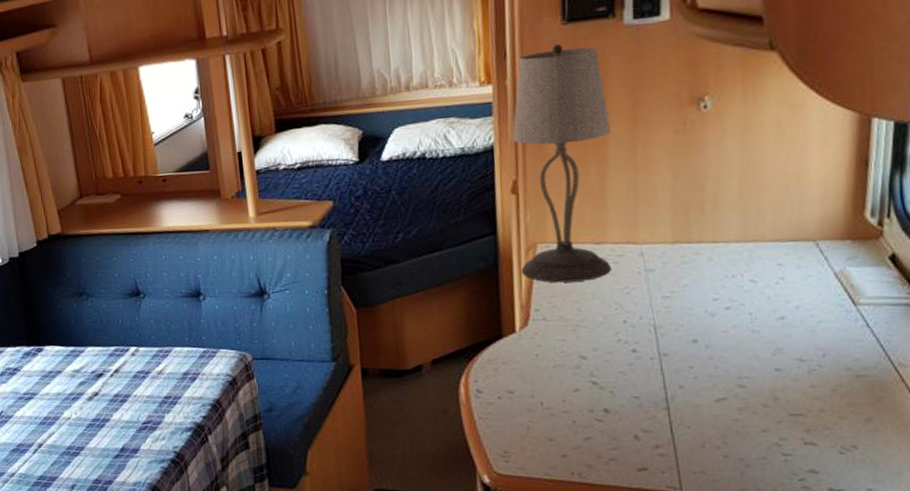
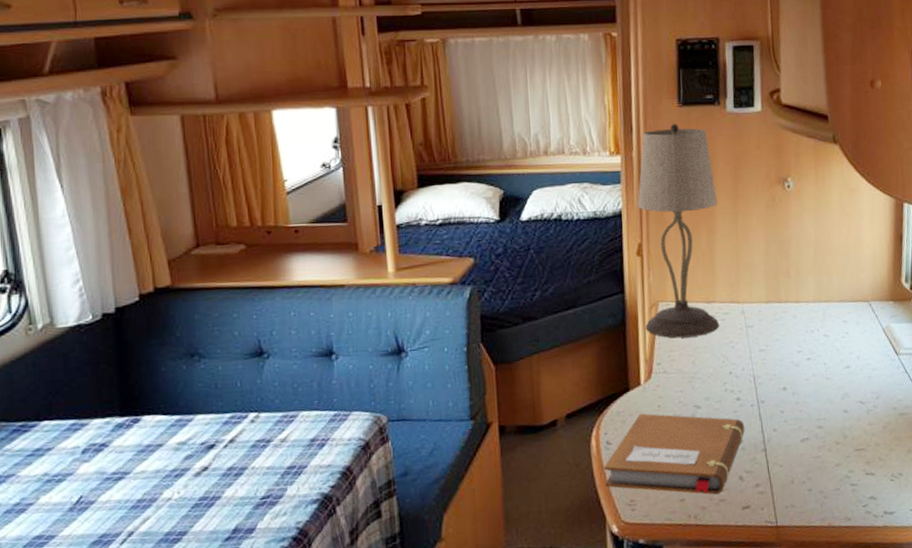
notebook: none [473,362,643,453] -> present [603,413,745,495]

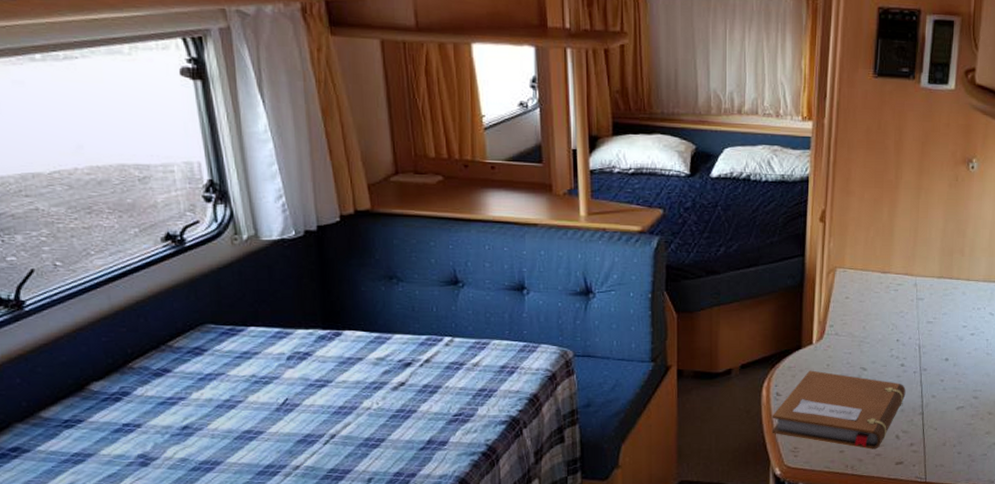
table lamp: present [638,124,720,338] -> none [822,94,902,304]

